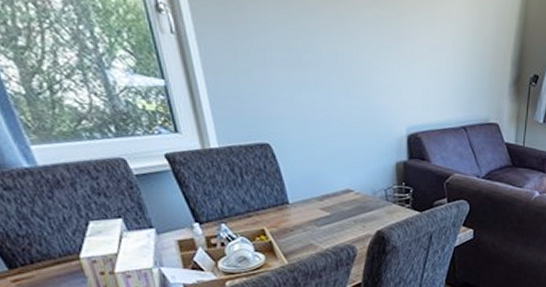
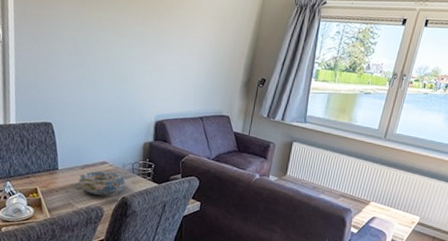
decorative bowl: none [318,200,381,231] -> present [78,170,127,195]

